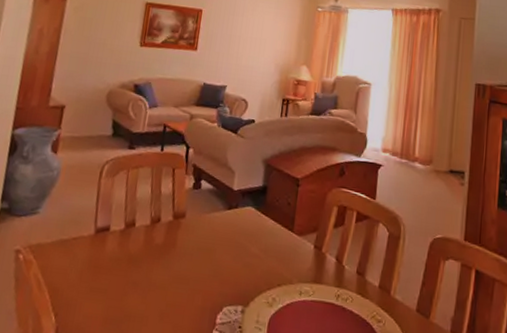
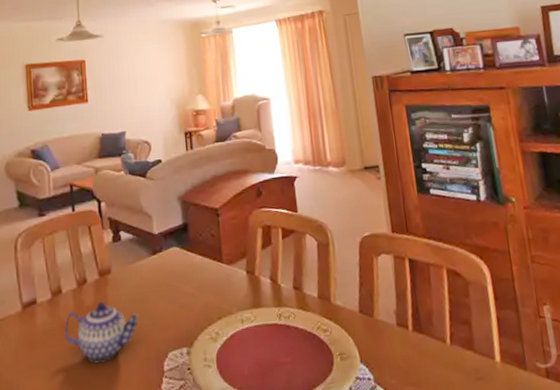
teapot: none [129,242,203,301] -> present [64,301,139,363]

